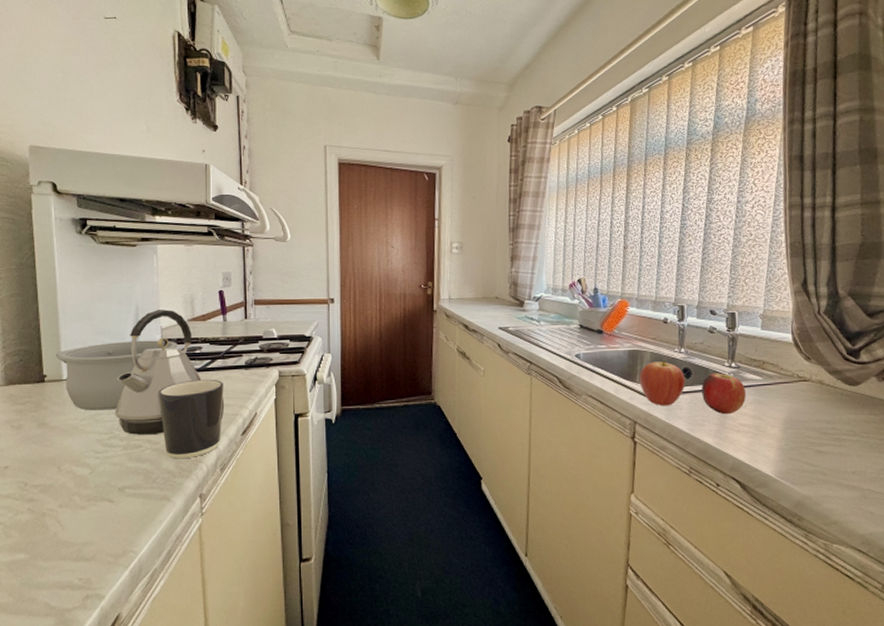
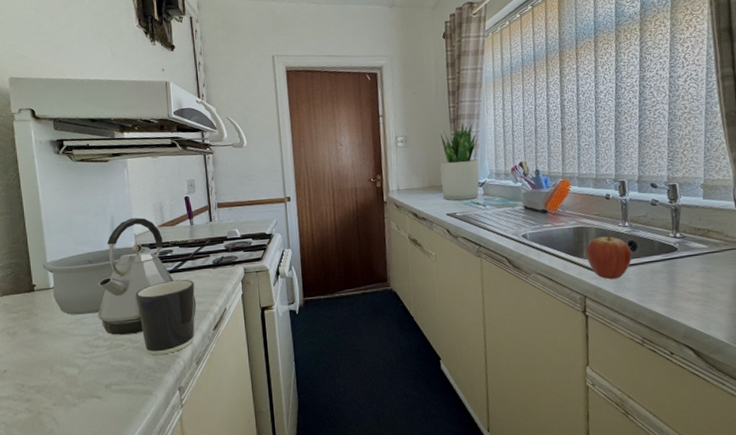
planter: none [495,234,536,314] -> present [439,123,480,201]
fruit: present [701,373,746,415] -> none [648,243,693,284]

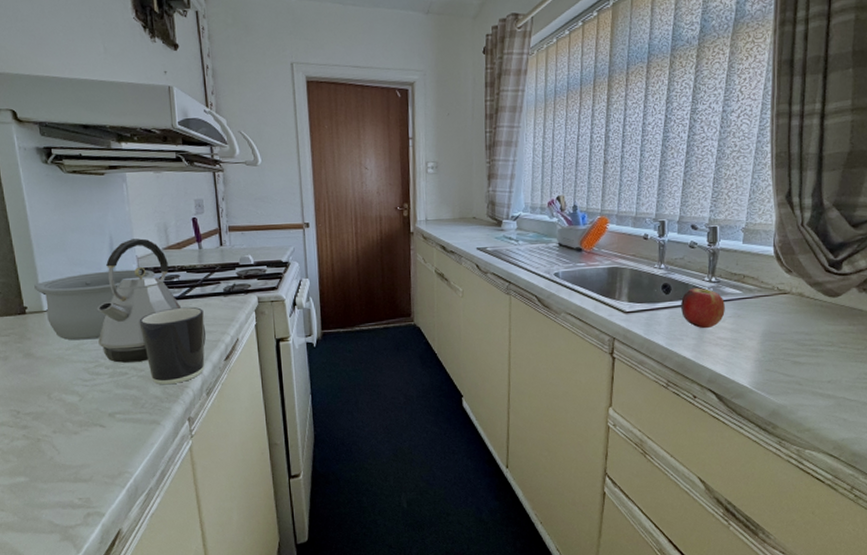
planter: present [439,123,480,201] -> none [472,151,514,234]
fruit: present [586,235,632,280] -> none [618,277,665,322]
fruit: none [648,243,693,284] -> present [680,287,725,329]

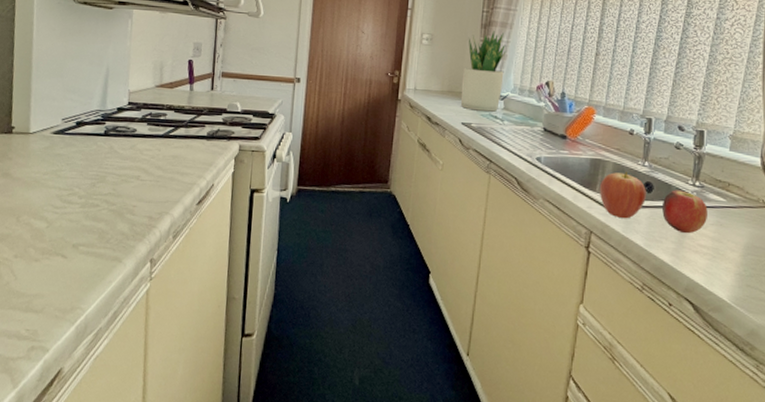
cooking pot: present [34,269,155,340] -> none [25,100,144,167]
kettle: present [96,238,182,363] -> none [76,73,164,196]
mug: present [139,306,206,385] -> none [119,145,184,223]
planter: none [472,151,514,234] -> present [460,31,506,112]
fruit: none [618,277,665,322] -> present [599,172,646,219]

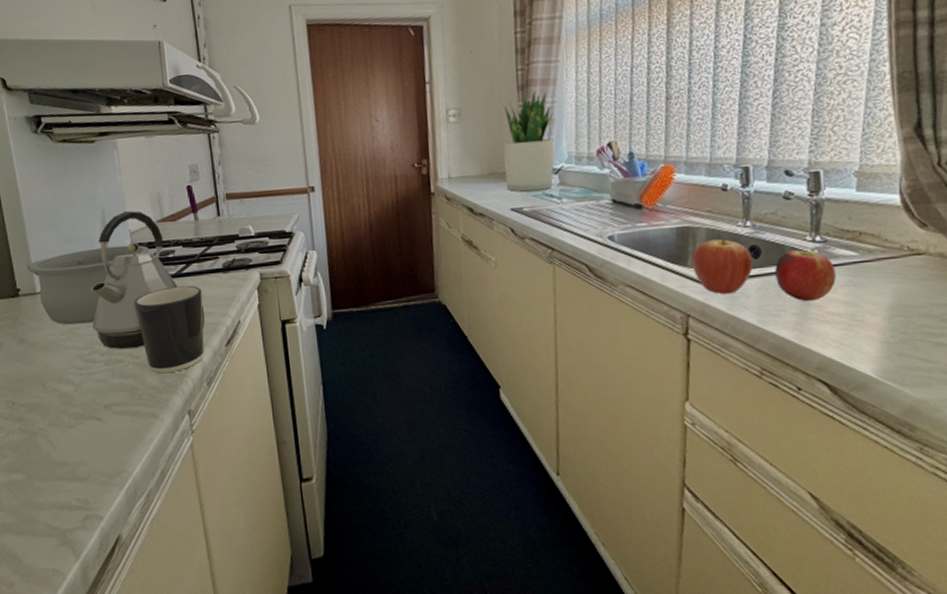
cooking pot: none [25,100,144,167] -> present [27,245,149,325]
kettle: none [76,73,164,196] -> present [90,211,178,349]
mug: none [119,145,184,223] -> present [134,285,205,374]

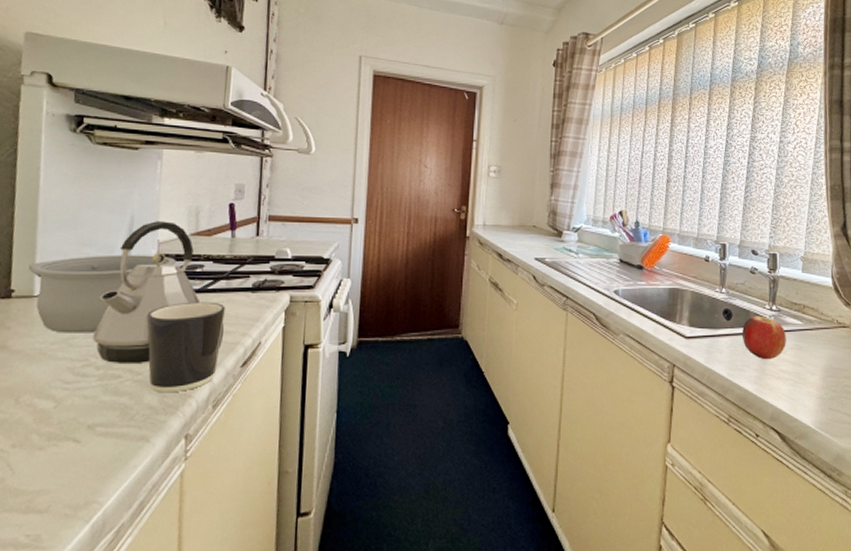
planter: present [503,91,554,192] -> none [532,161,577,245]
fruit: present [691,237,753,295] -> none [679,300,726,349]

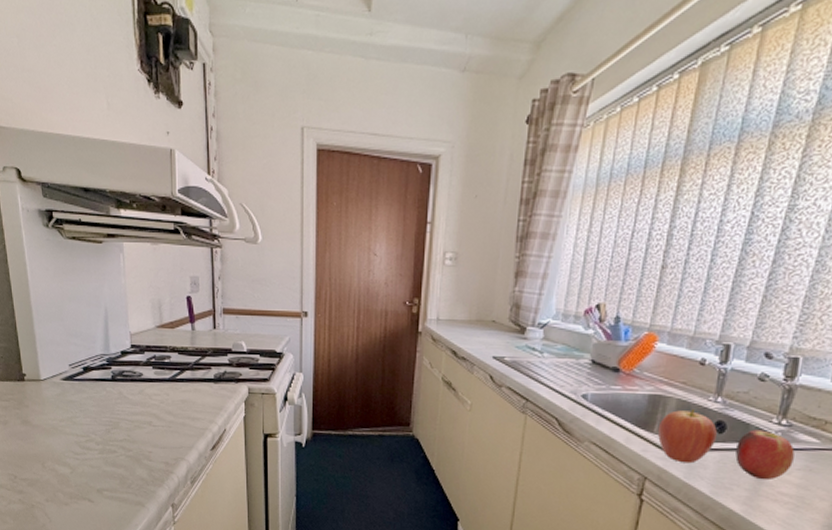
cooking pot: present [29,254,176,333] -> none [33,344,147,413]
kettle: present [92,221,201,363] -> none [90,314,171,442]
mug: present [146,301,225,393] -> none [129,389,193,468]
fruit: none [679,300,726,349] -> present [657,409,717,464]

